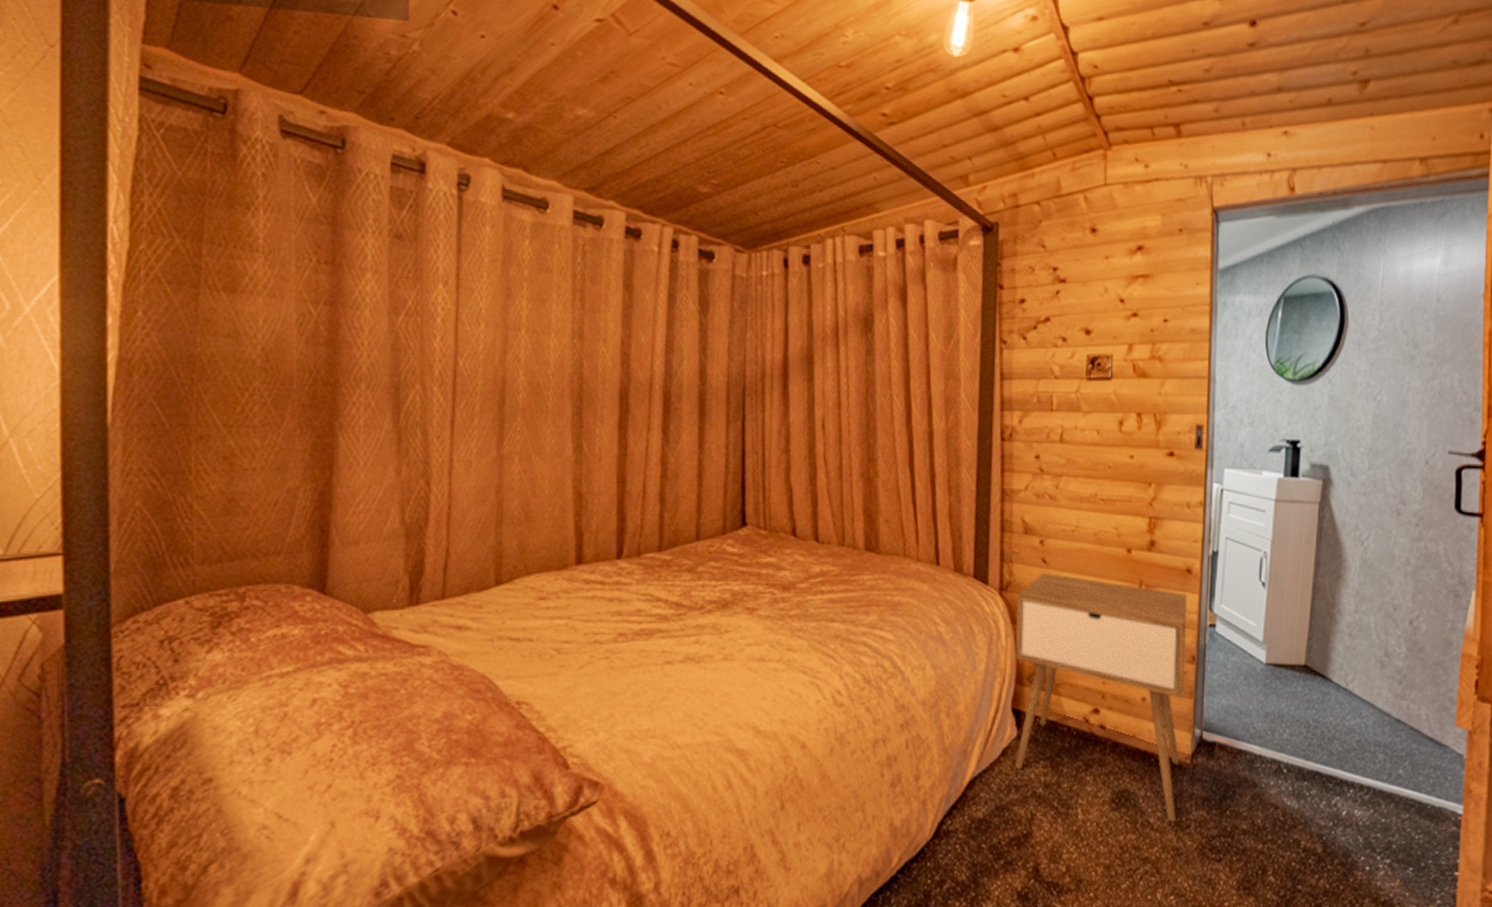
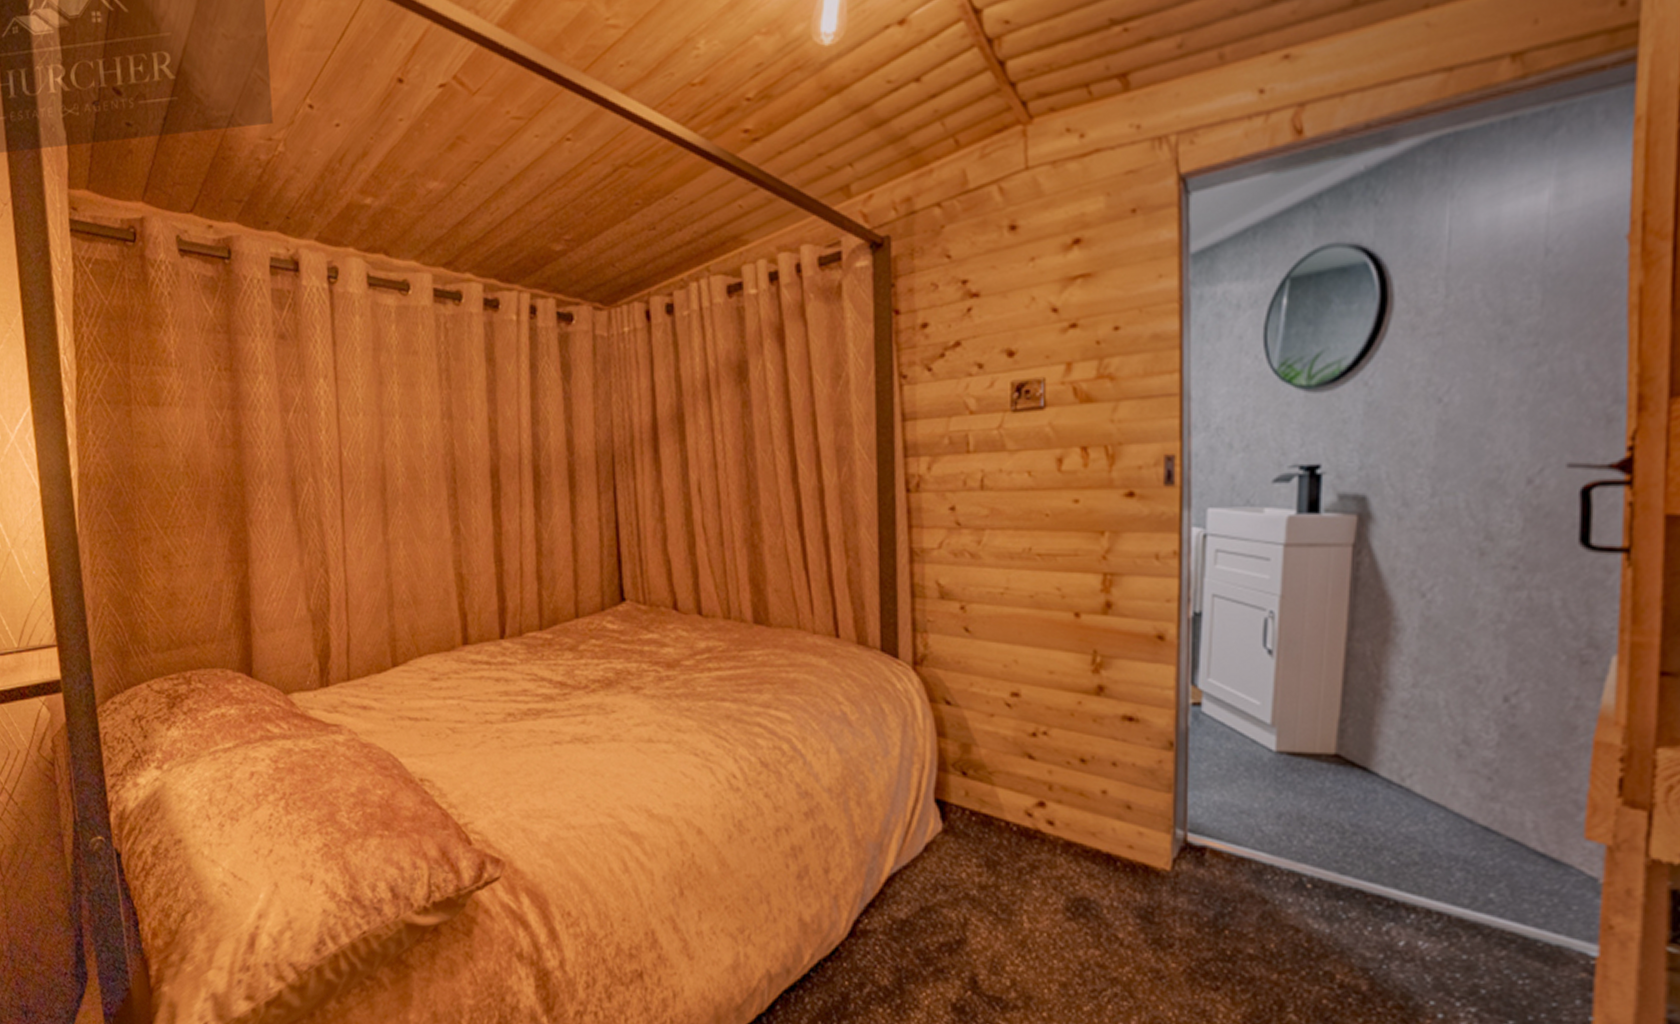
nightstand: present [1015,572,1187,822] -> none [935,643,1160,939]

